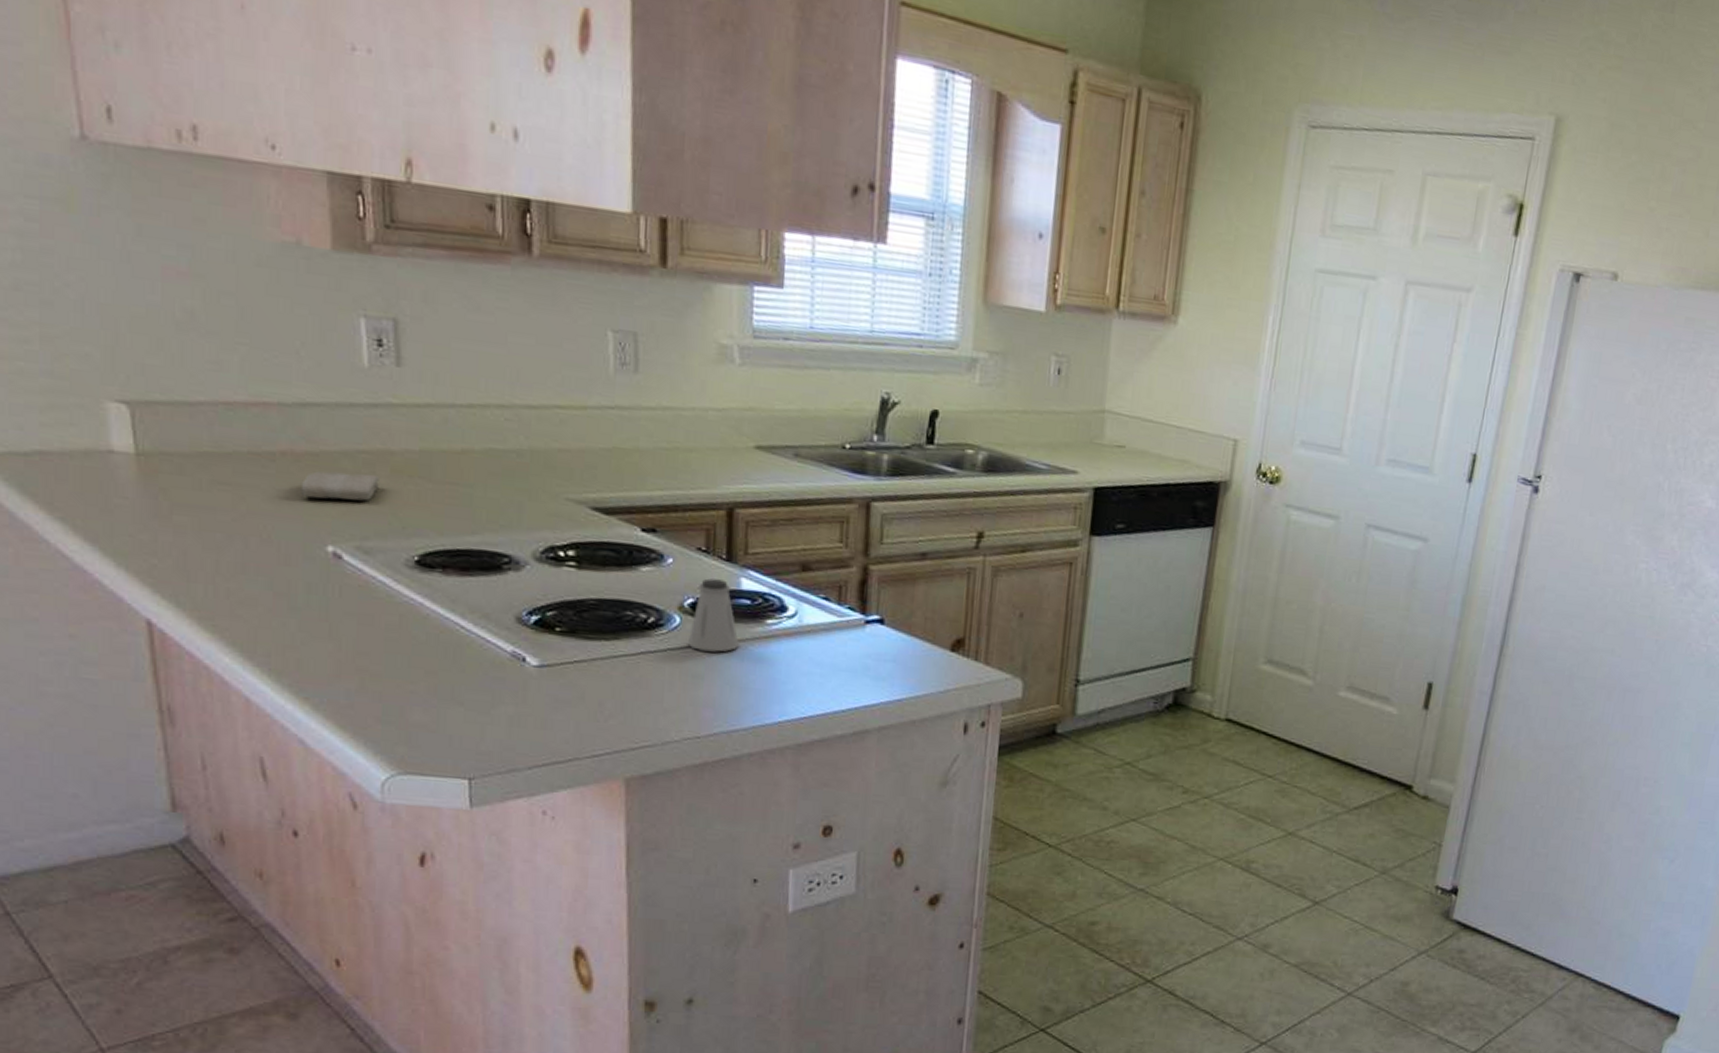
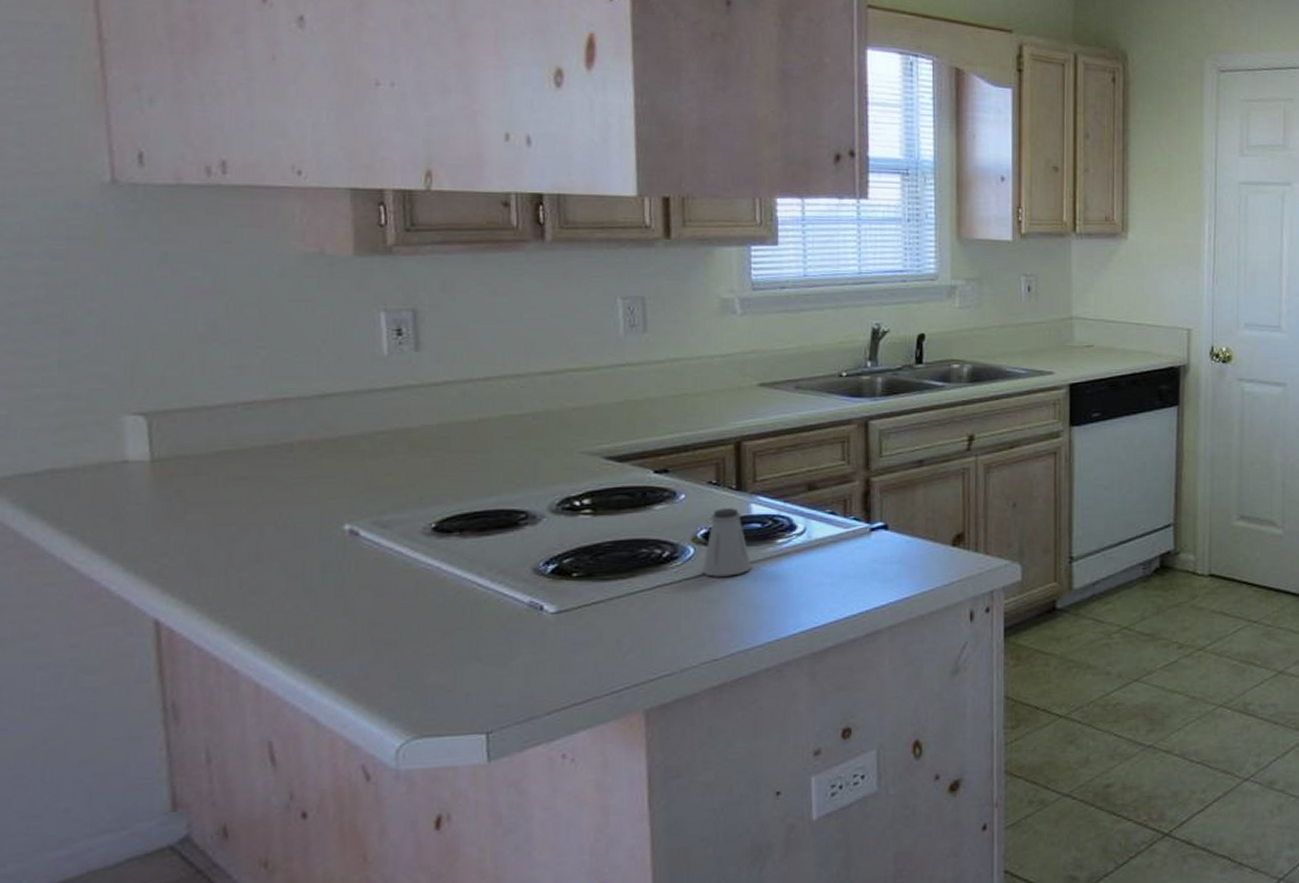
washcloth: present [300,471,379,502] -> none [318,452,397,482]

